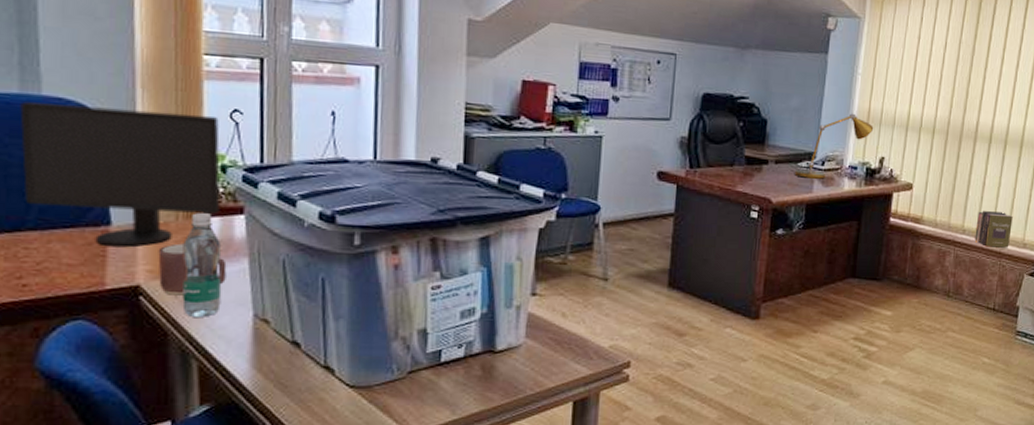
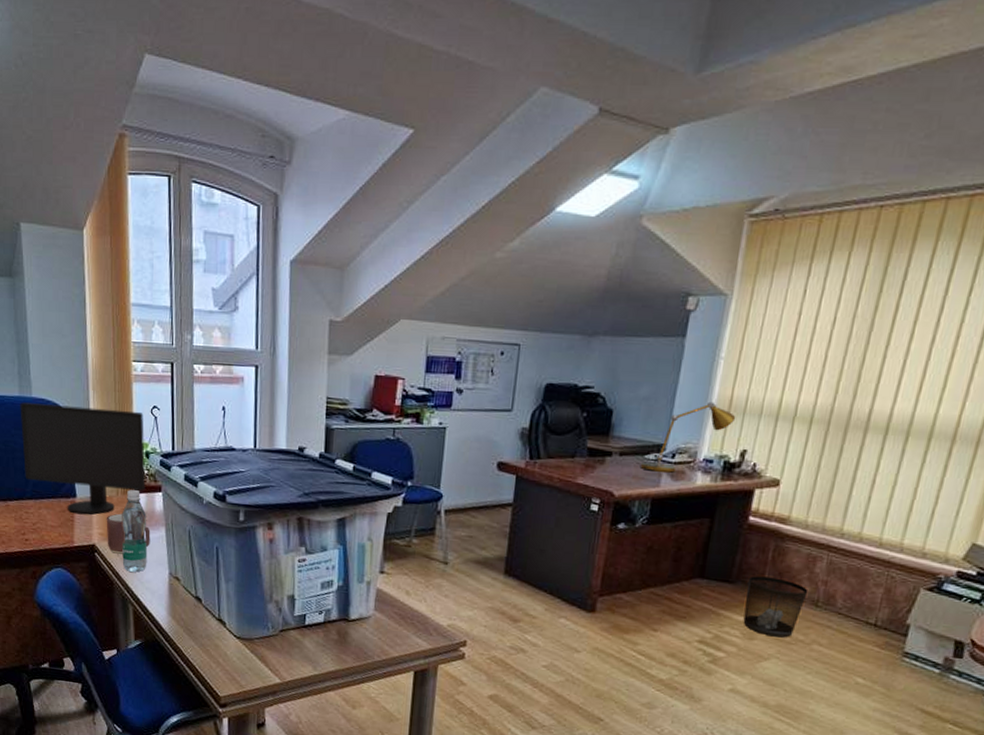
waste bin: none [890,272,941,328] -> present [743,575,809,638]
books: present [974,211,1013,248] -> none [855,513,911,557]

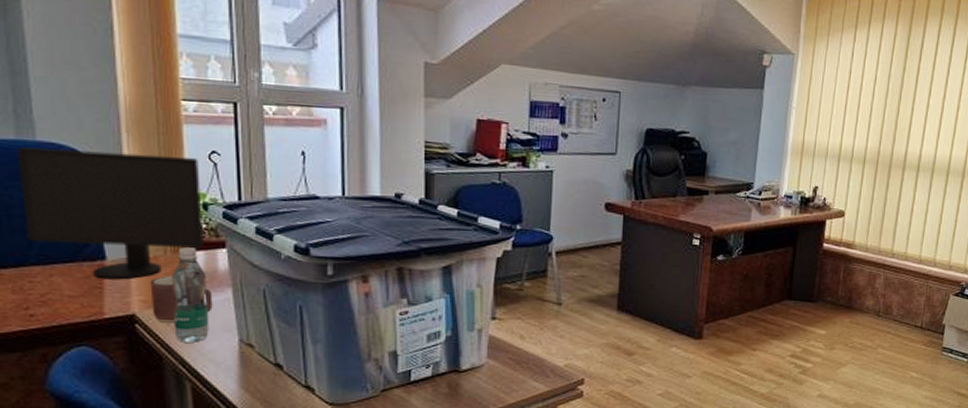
desk lamp: present [640,401,736,473] -> none [733,145,808,208]
waste bin: present [743,575,809,638] -> none [824,294,872,345]

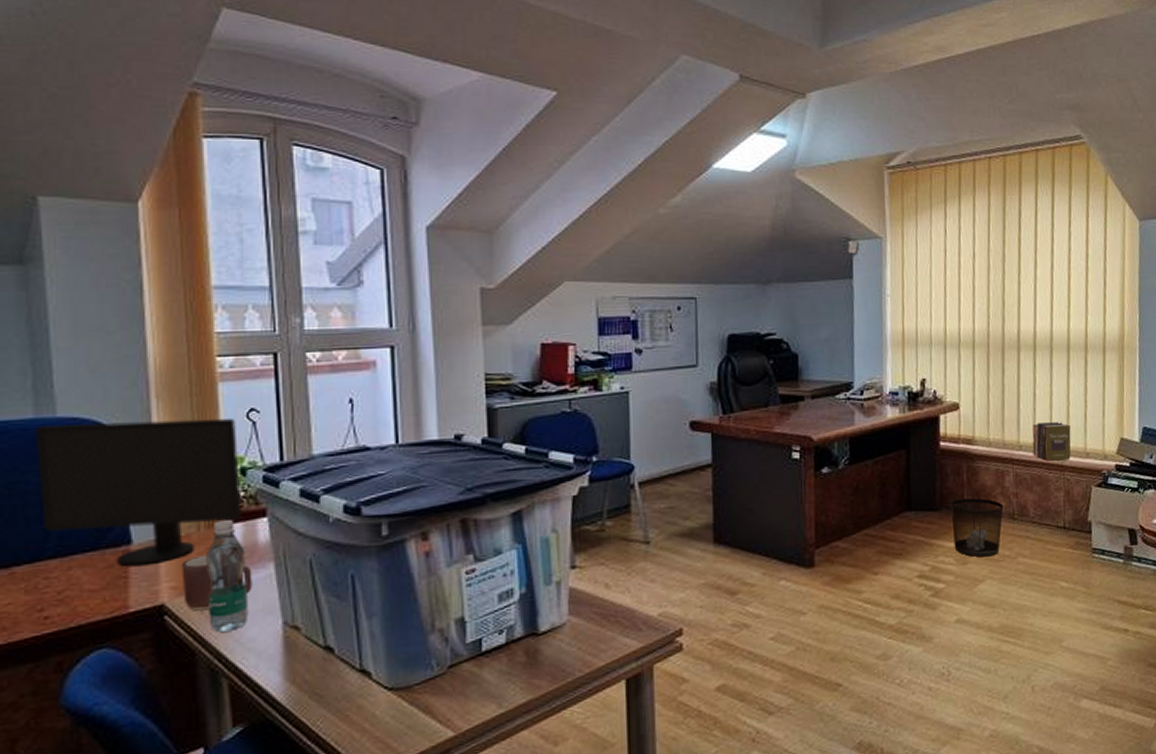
waste bin: none [824,294,872,345] -> present [950,498,1004,558]
books: none [903,236,940,270] -> present [1032,422,1071,461]

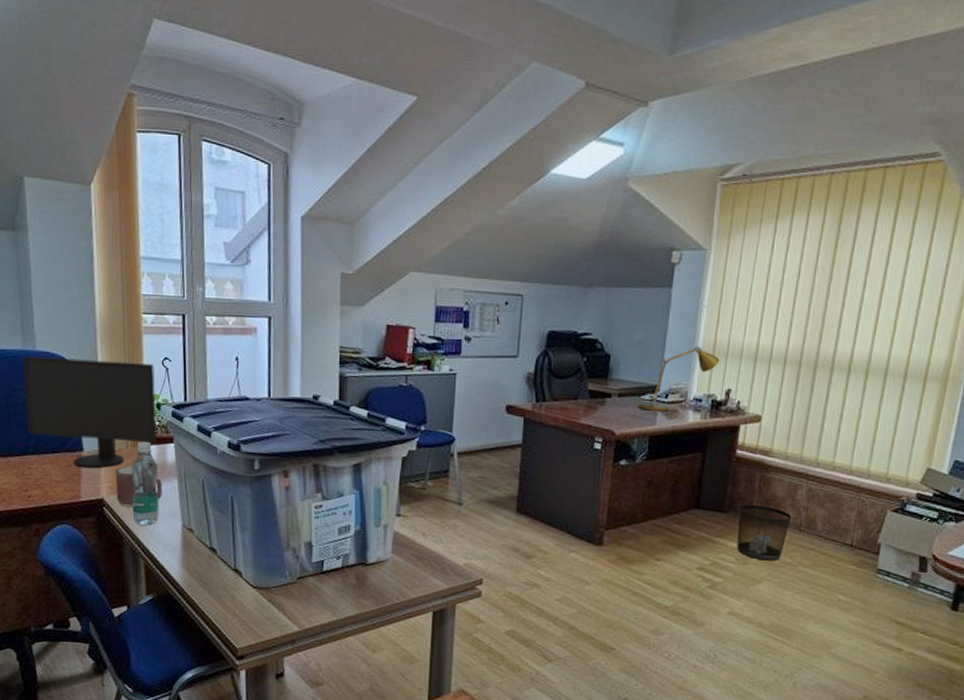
desk lamp: none [832,336,911,411] -> present [637,346,720,412]
books: present [1032,422,1071,461] -> none [830,444,875,482]

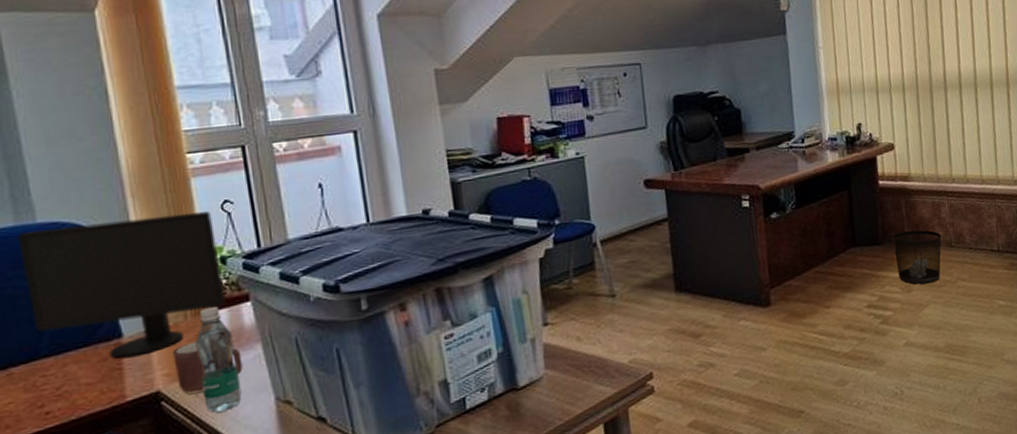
desk lamp: present [637,346,720,412] -> none [776,86,845,159]

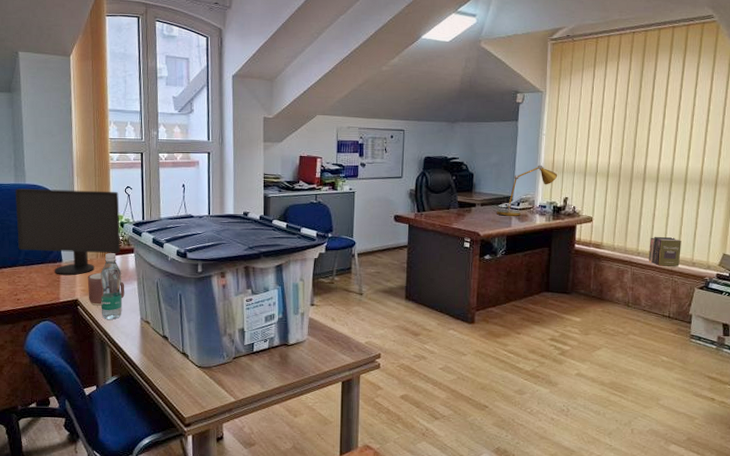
desk lamp: none [776,86,845,159] -> present [496,165,558,216]
waste bin: present [892,229,942,285] -> none [579,287,621,332]
books: none [963,153,1001,191] -> present [648,237,682,267]

